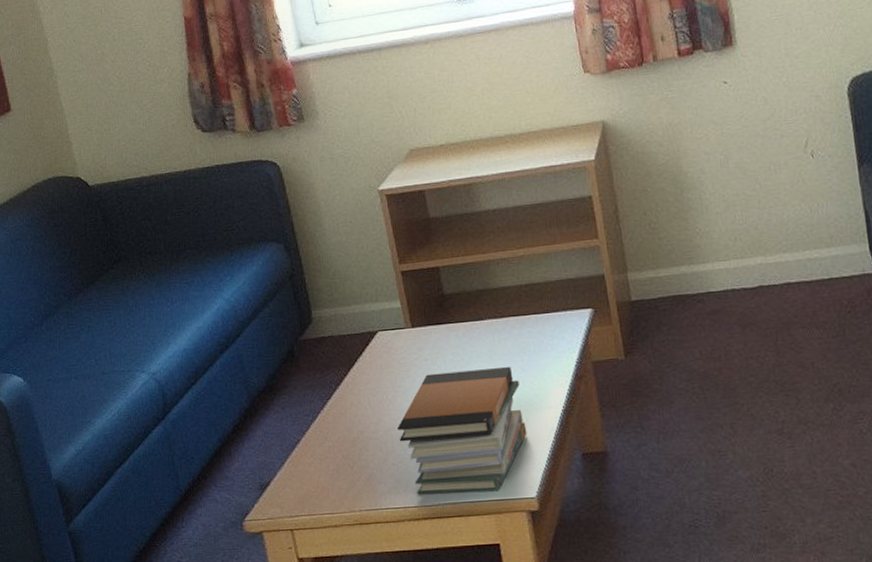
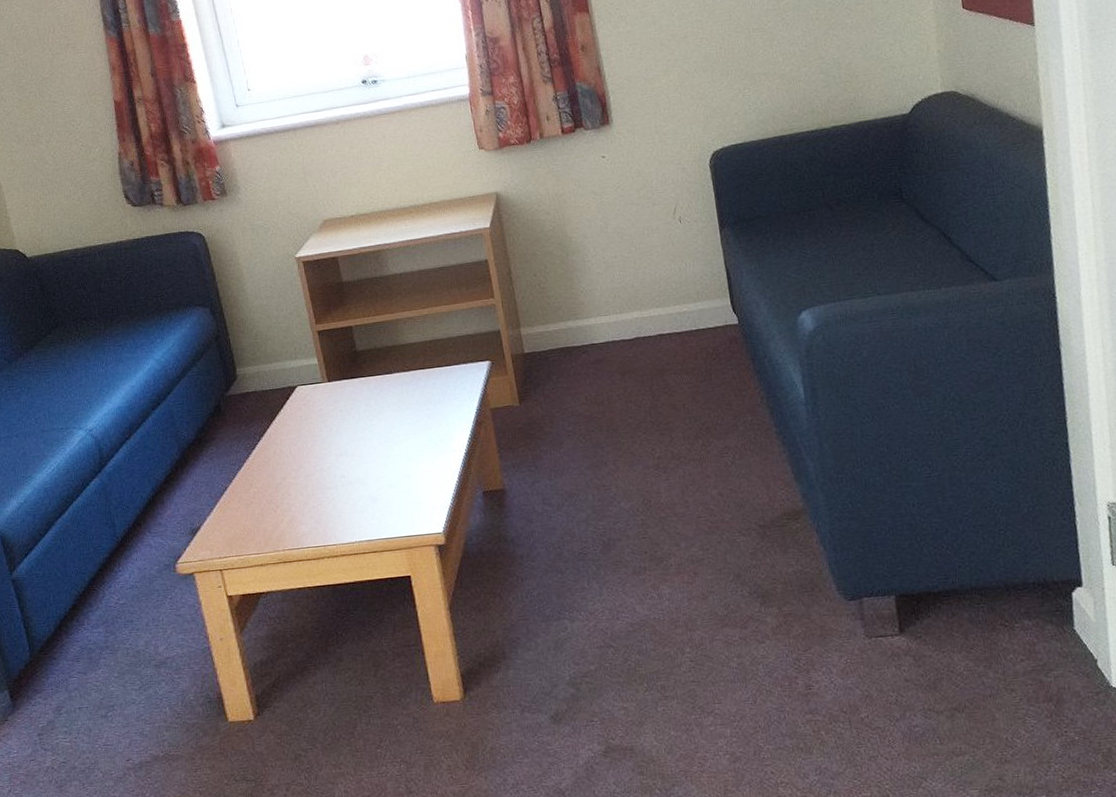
book stack: present [398,366,527,495] -> none [317,414,434,534]

